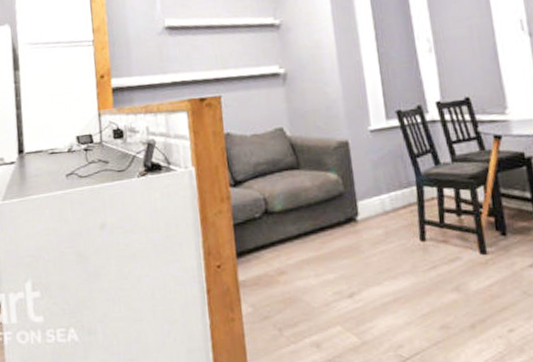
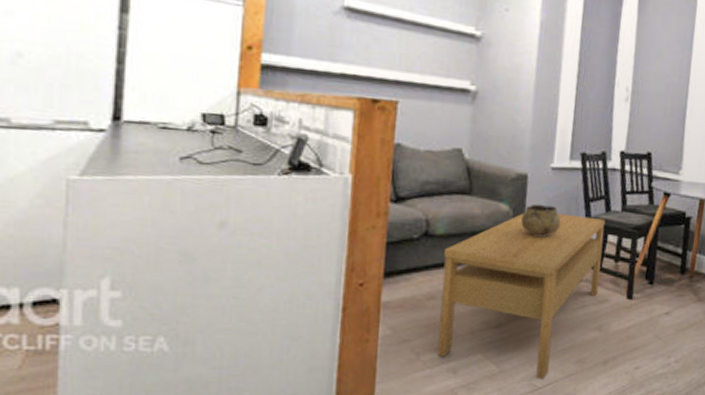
coffee table: none [286,173,447,349] -> present [437,213,606,379]
decorative bowl: none [351,167,392,200] -> present [521,203,561,237]

